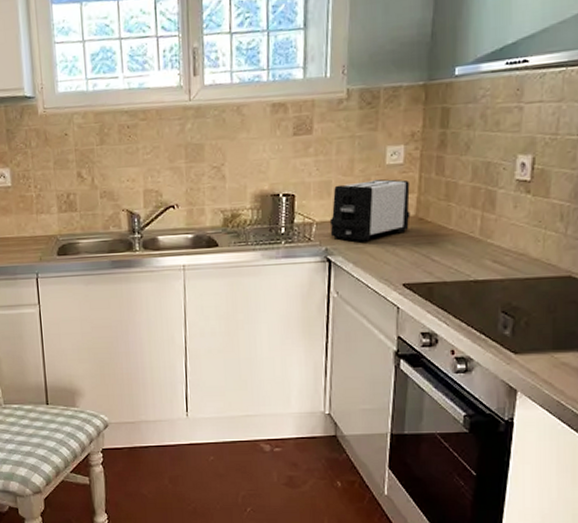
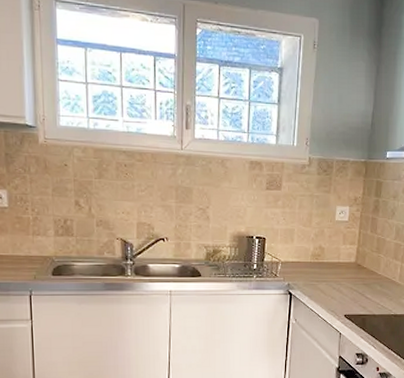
toaster: present [329,179,410,242] -> none [292,232,352,280]

